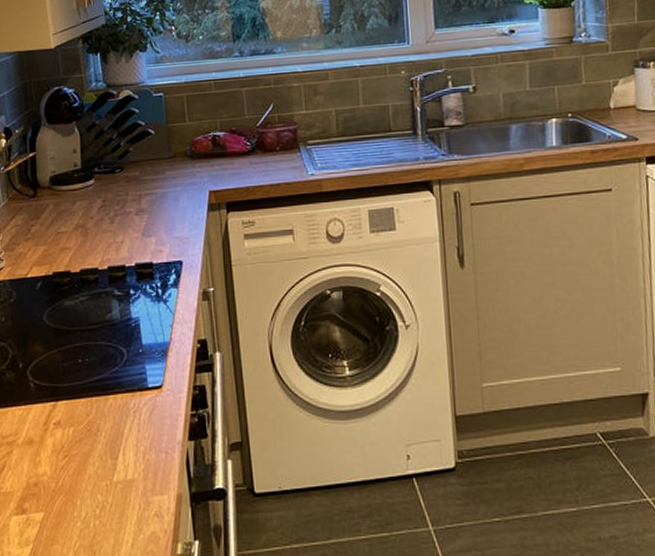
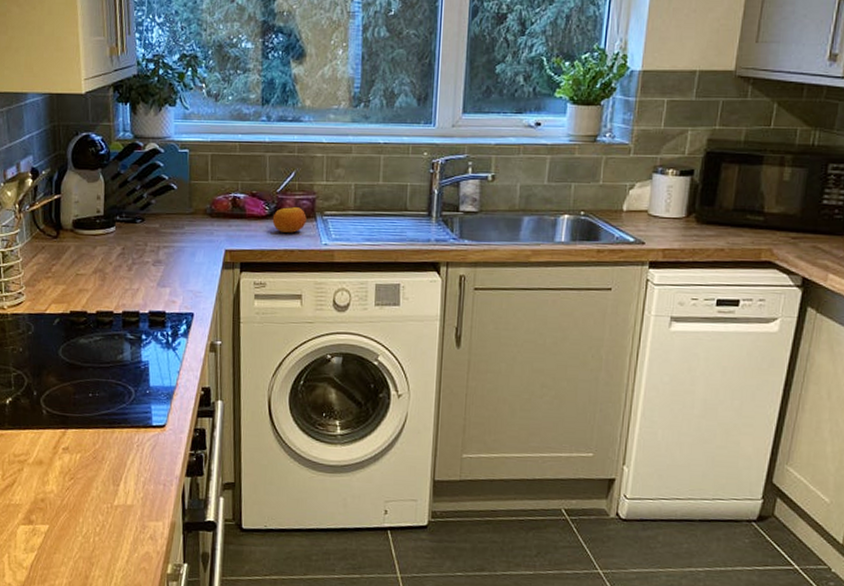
fruit: none [255,138,290,167] -> present [272,206,307,233]

